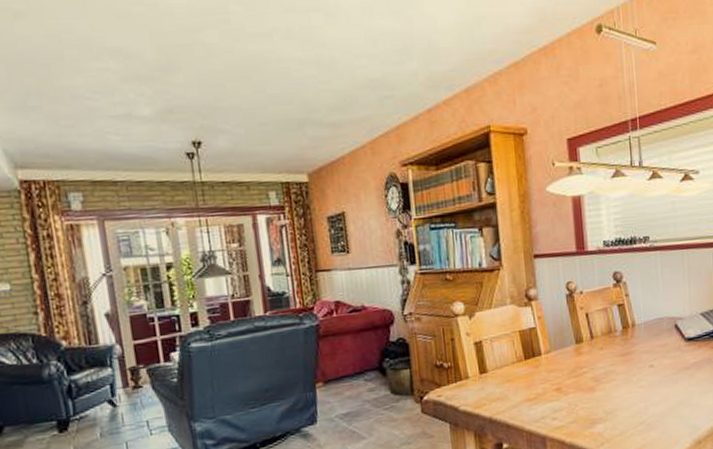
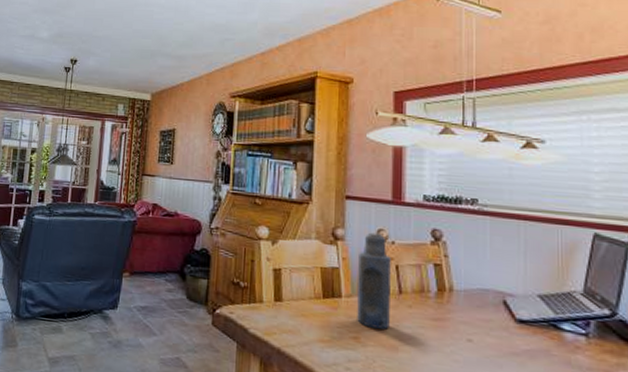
bottle: none [552,286,586,377] -> present [357,232,391,329]

